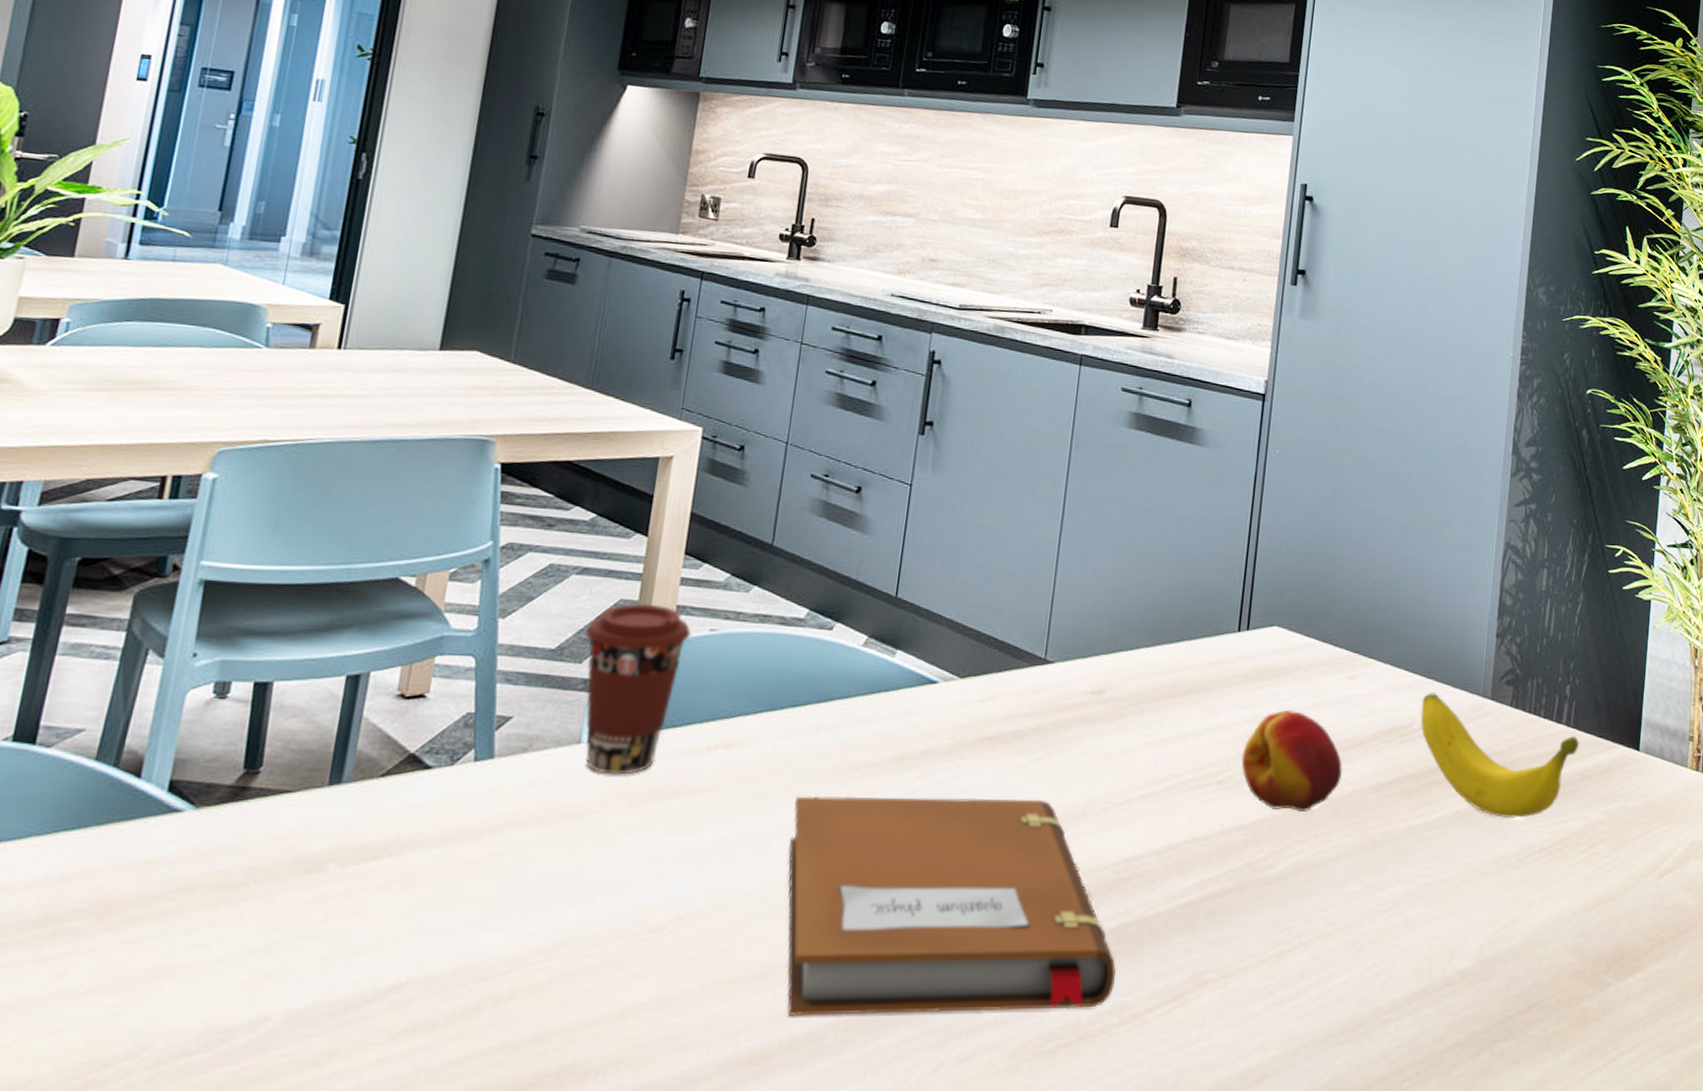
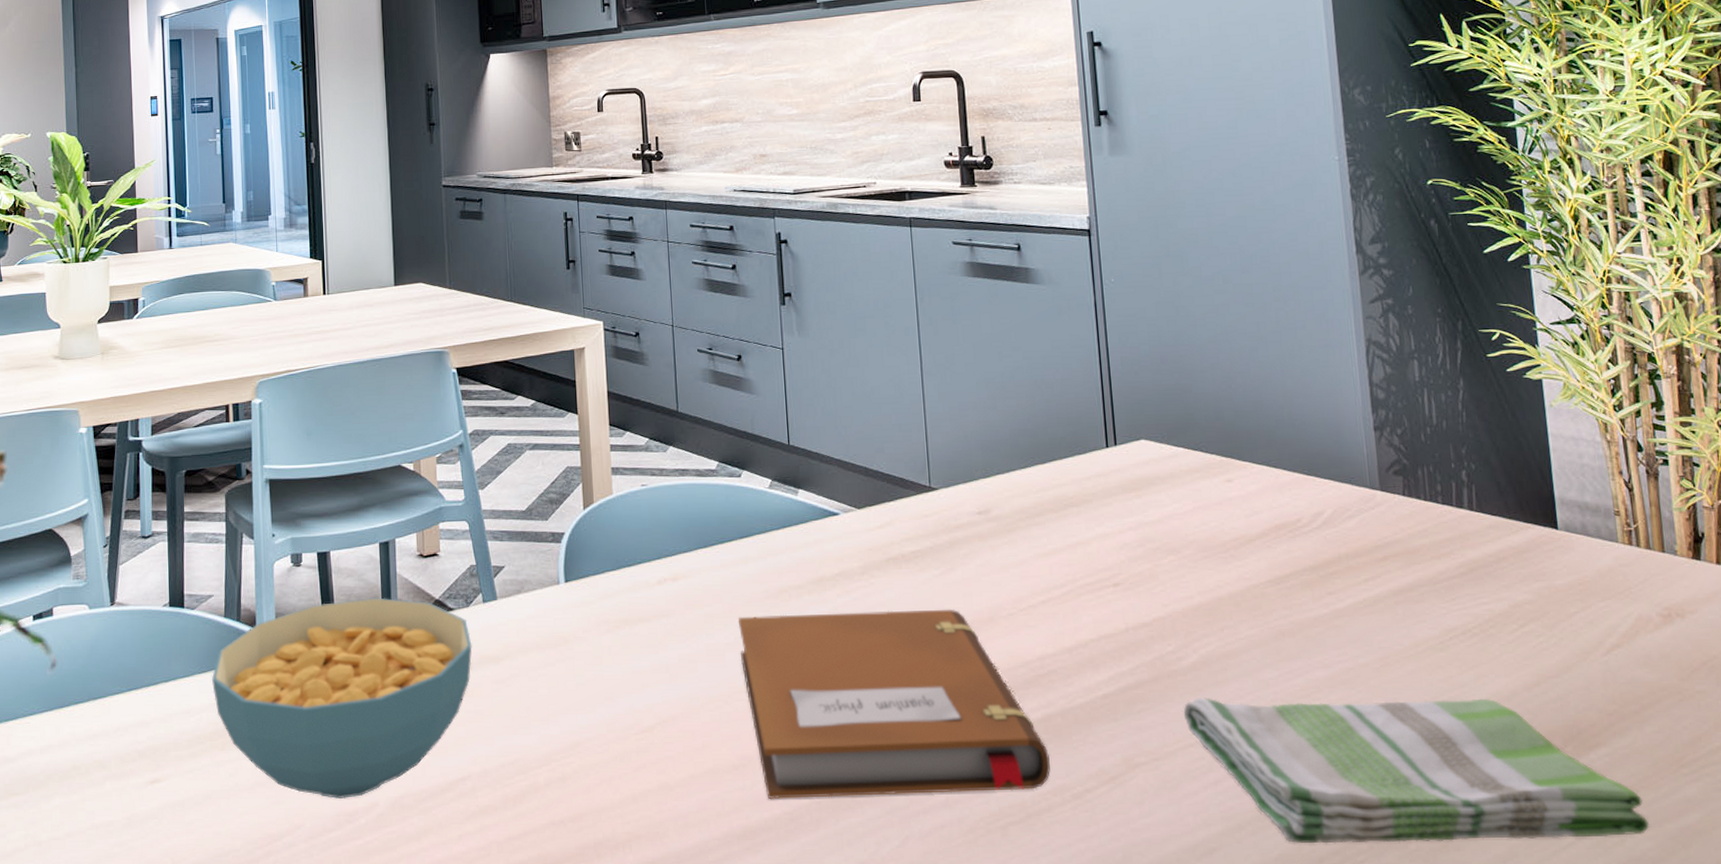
cereal bowl: none [54,746,448,1010] -> present [212,597,473,799]
coffee cup: present [585,604,691,775] -> none [546,469,627,607]
fruit: present [1241,710,1343,811] -> none [1132,515,1238,607]
dish towel: none [1262,908,1667,1070] -> present [1183,696,1650,844]
banana: present [1421,692,1580,819] -> none [1306,487,1488,604]

